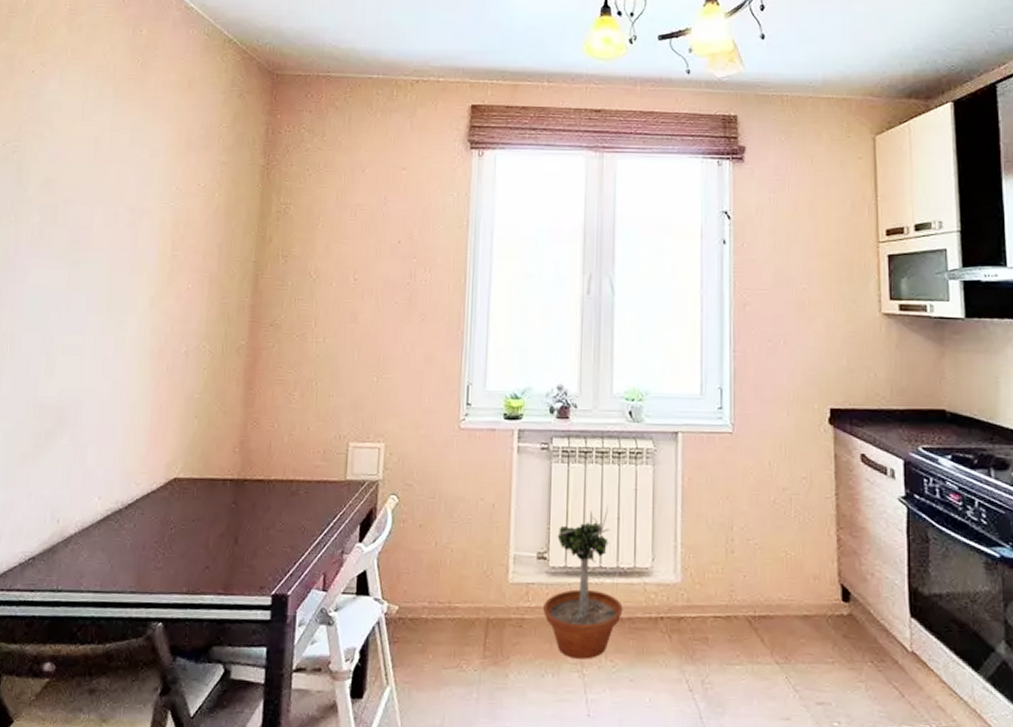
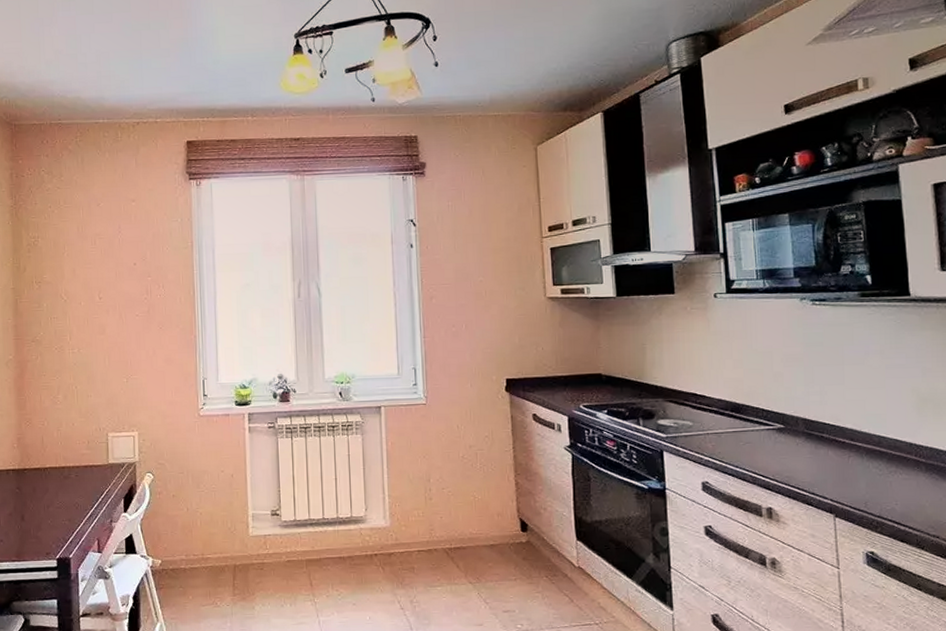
potted tree: present [543,506,623,659] -> none [279,470,344,591]

